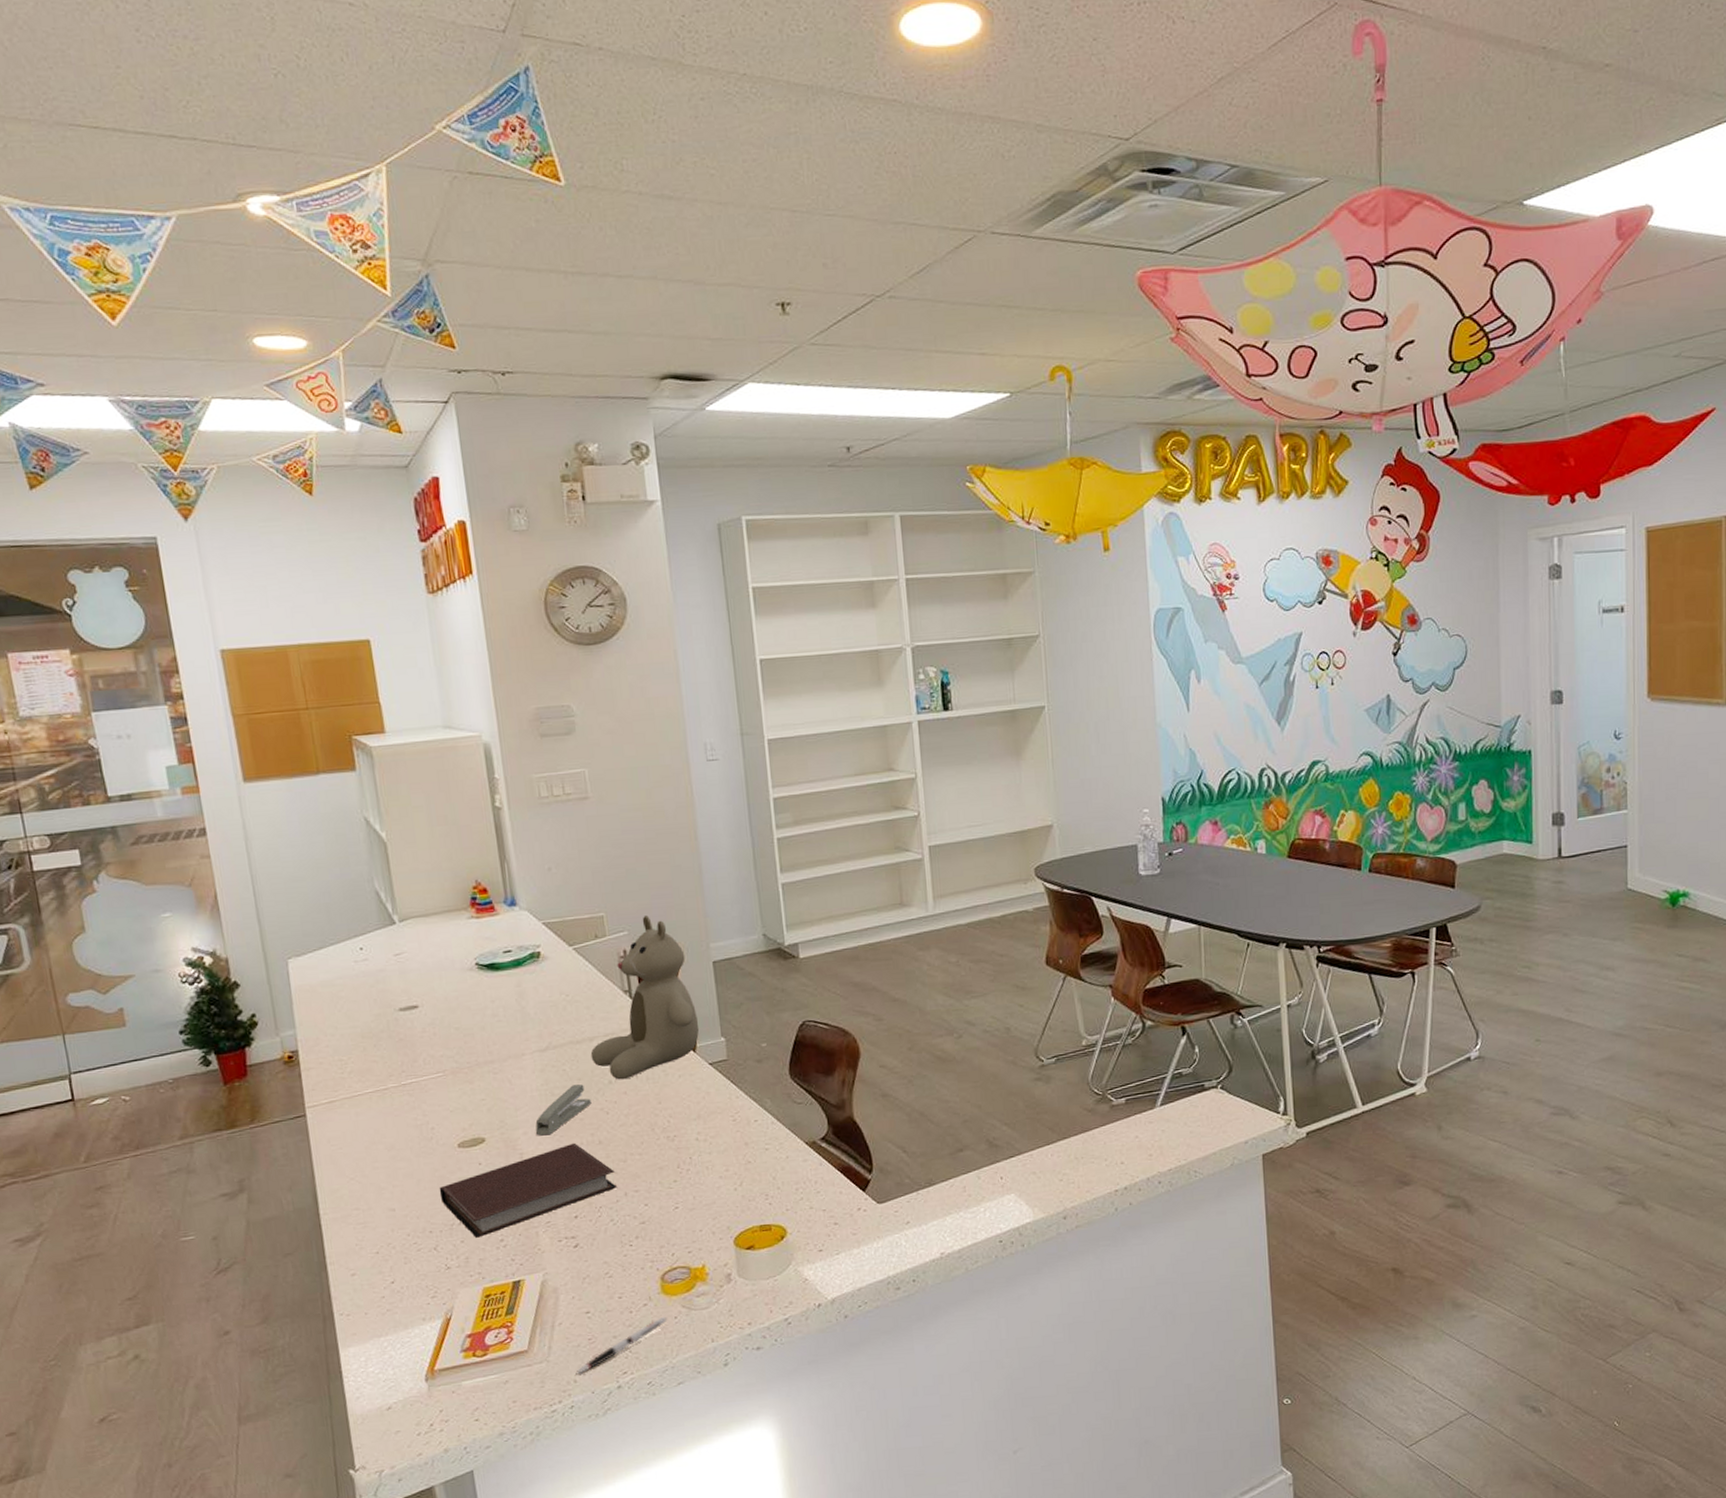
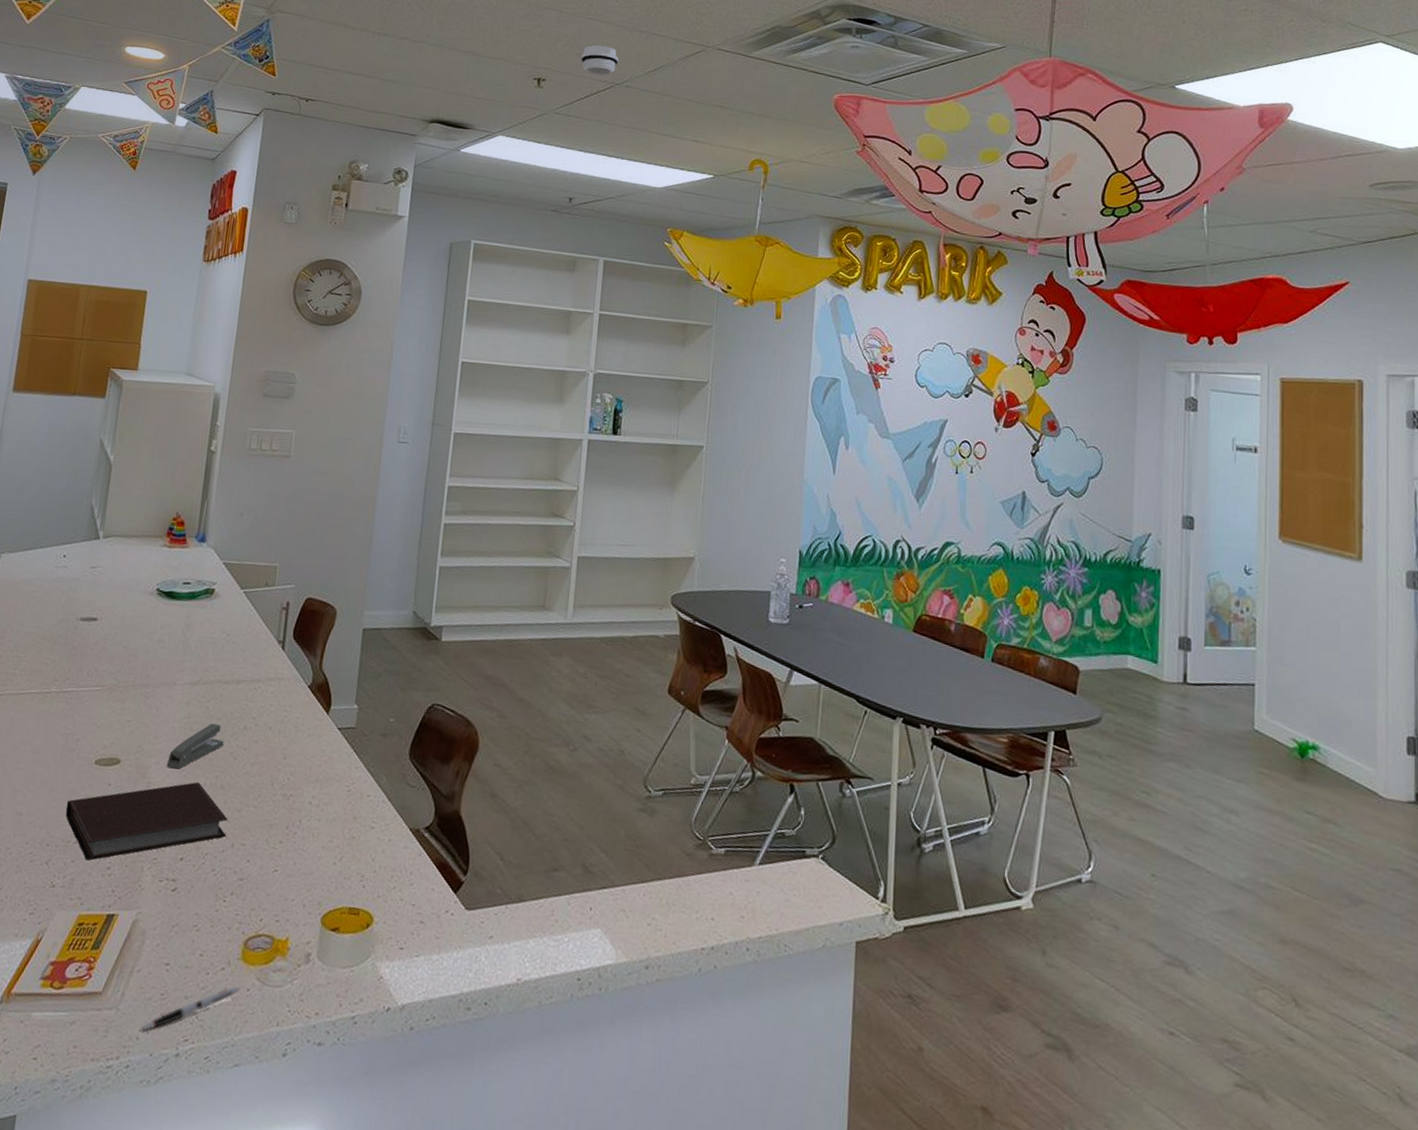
teddy bear: present [590,914,700,1080] -> none [234,572,340,728]
smoke detector: none [828,248,876,288] -> present [581,45,619,76]

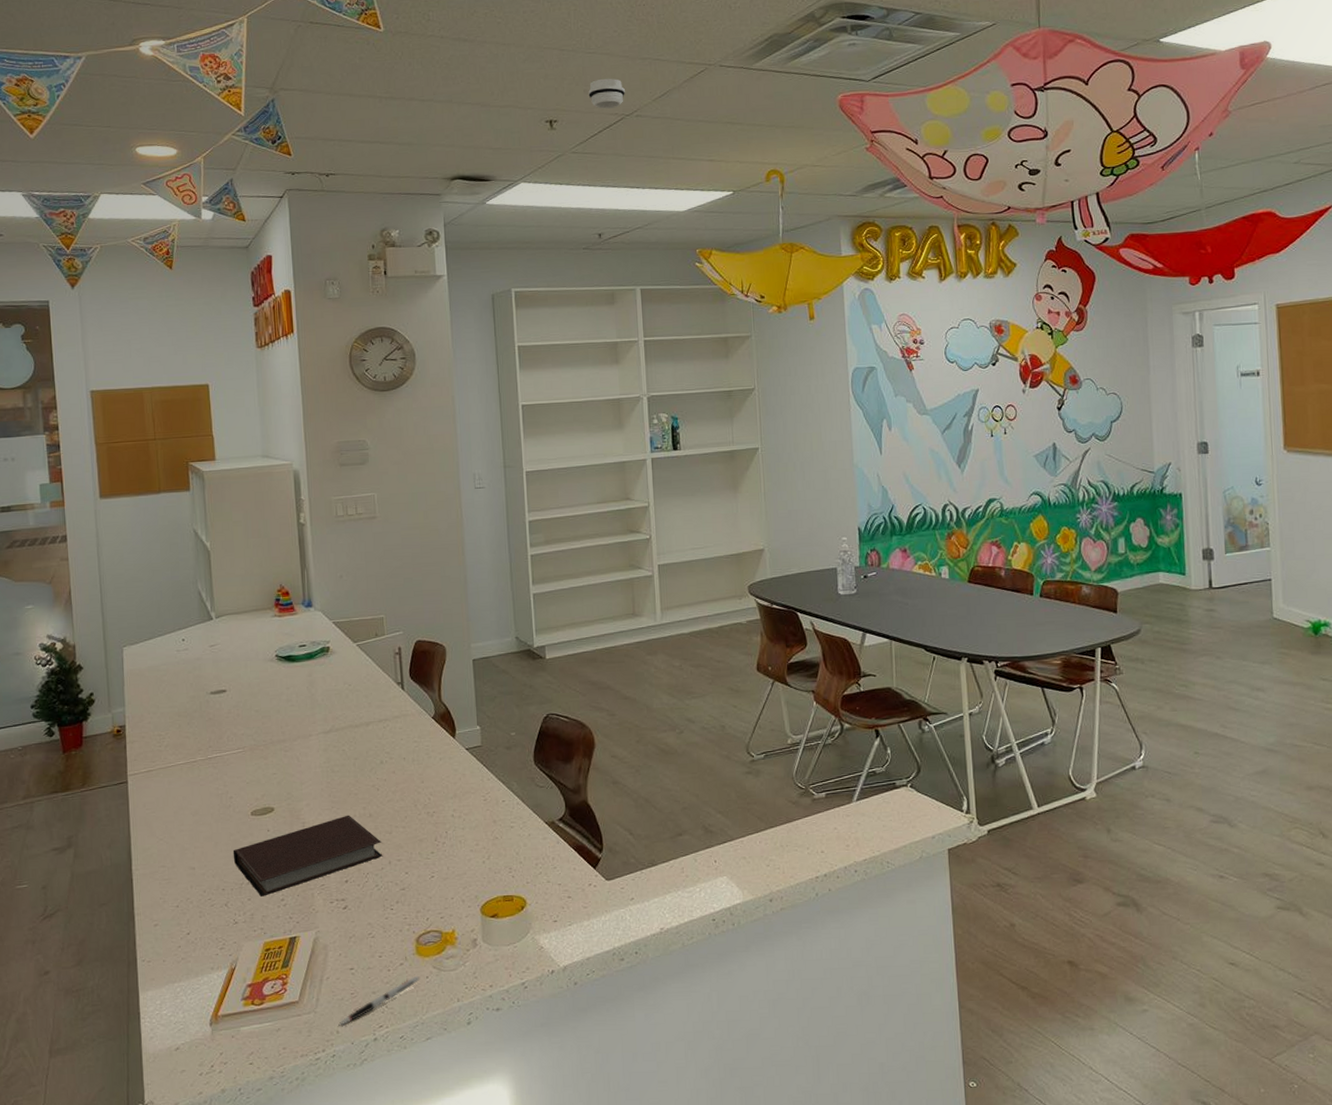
stapler: present [166,723,224,770] -> none [316,763,365,807]

